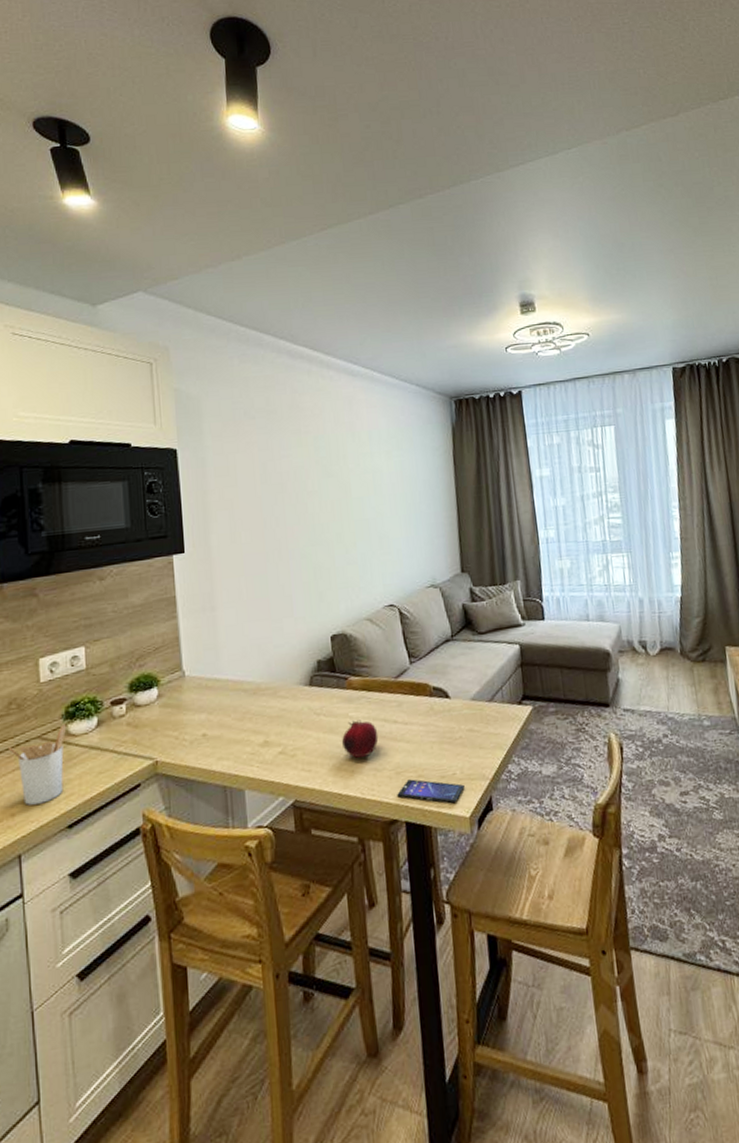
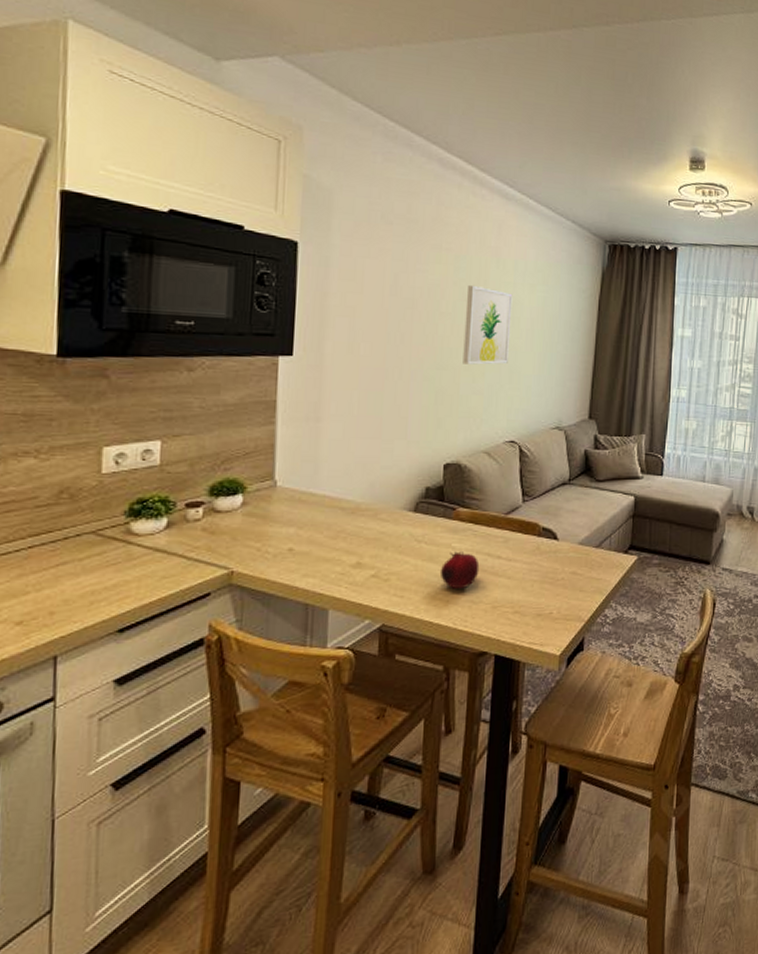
utensil holder: present [8,723,67,805] -> none [53,521,129,604]
wall art: none [329,461,376,537] -> present [463,284,513,365]
smartphone: present [397,779,465,804] -> none [490,614,559,641]

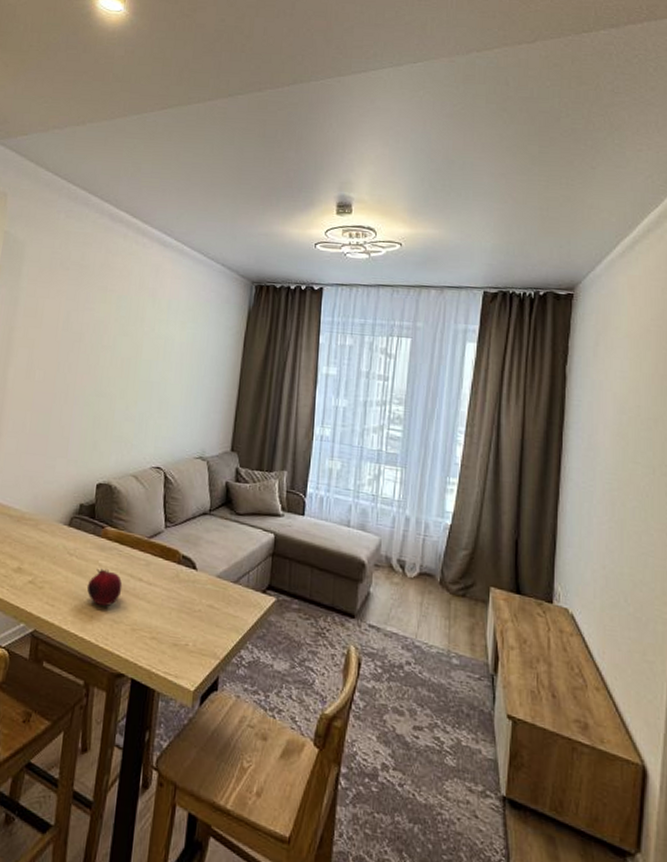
wall art: present [463,284,513,365] -> none [118,321,166,394]

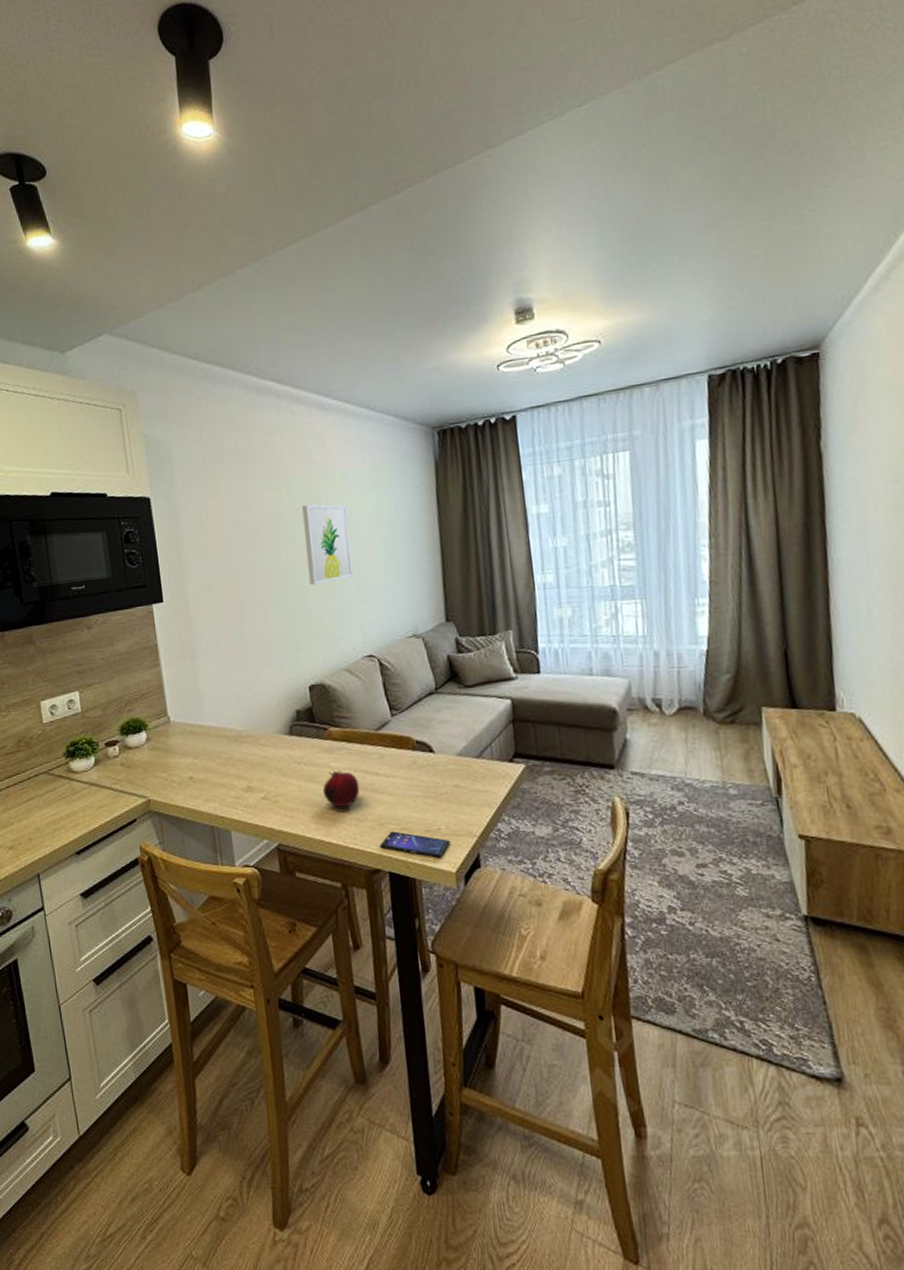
wall art: none [118,321,166,394] -> present [302,504,353,585]
smartphone: none [128,638,194,674] -> present [380,831,450,858]

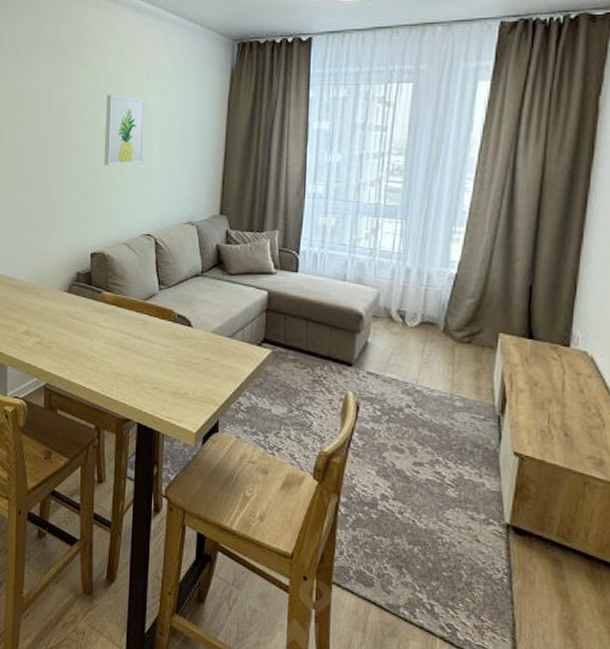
fruit: present [322,770,360,808] -> none [90,329,123,362]
smartphone: present [380,831,450,858] -> none [133,388,195,418]

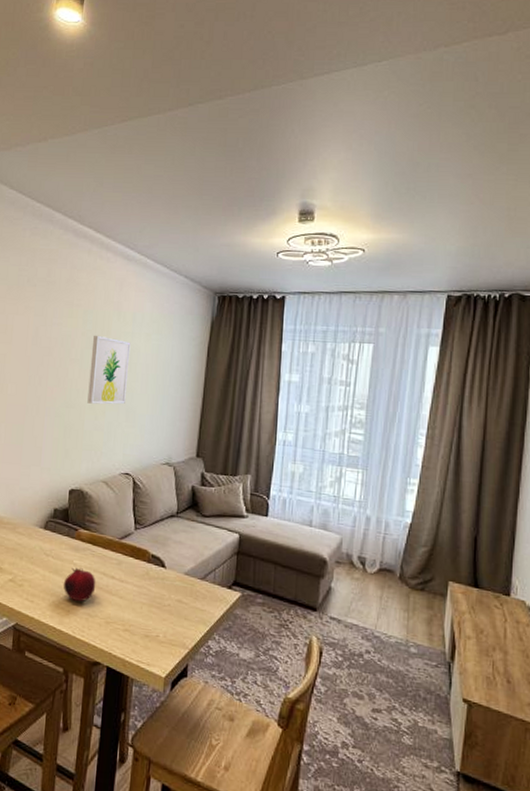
fruit: none [90,329,123,362] -> present [63,567,96,602]

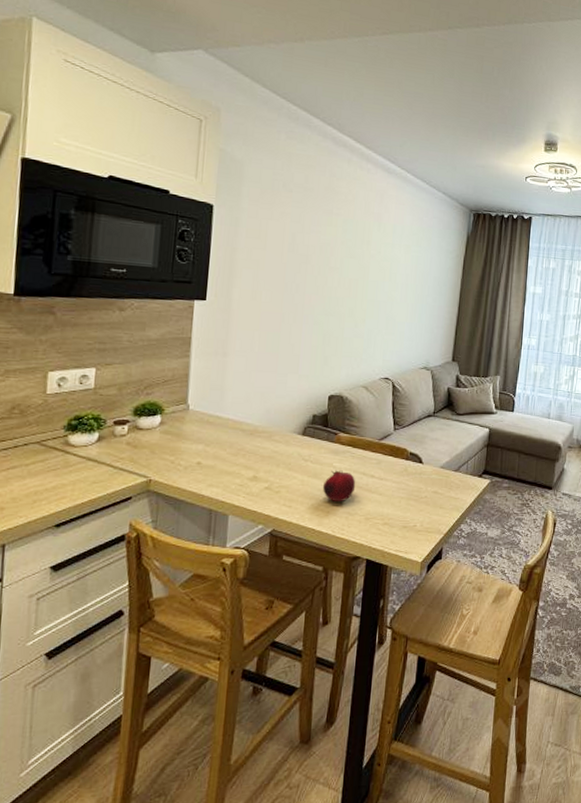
wall art: present [87,335,131,405] -> none [347,244,391,313]

